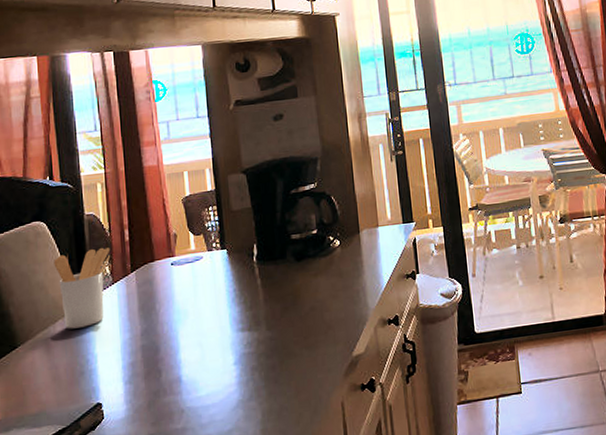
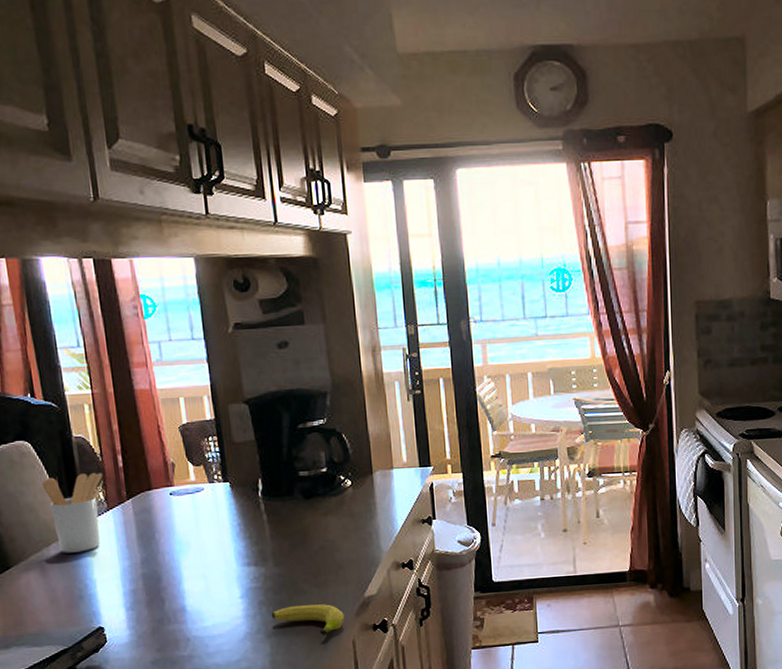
fruit: none [263,366,334,399] -> present [271,604,345,635]

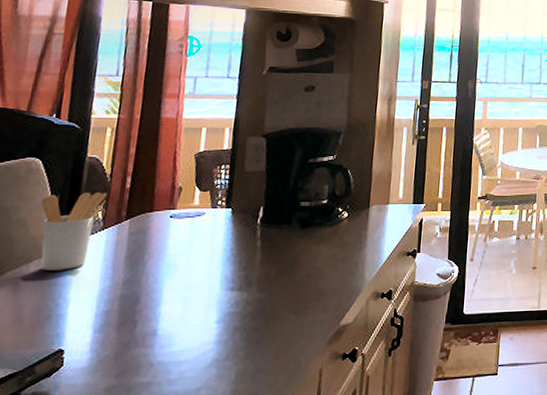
fruit: present [271,604,345,635] -> none [243,331,317,363]

